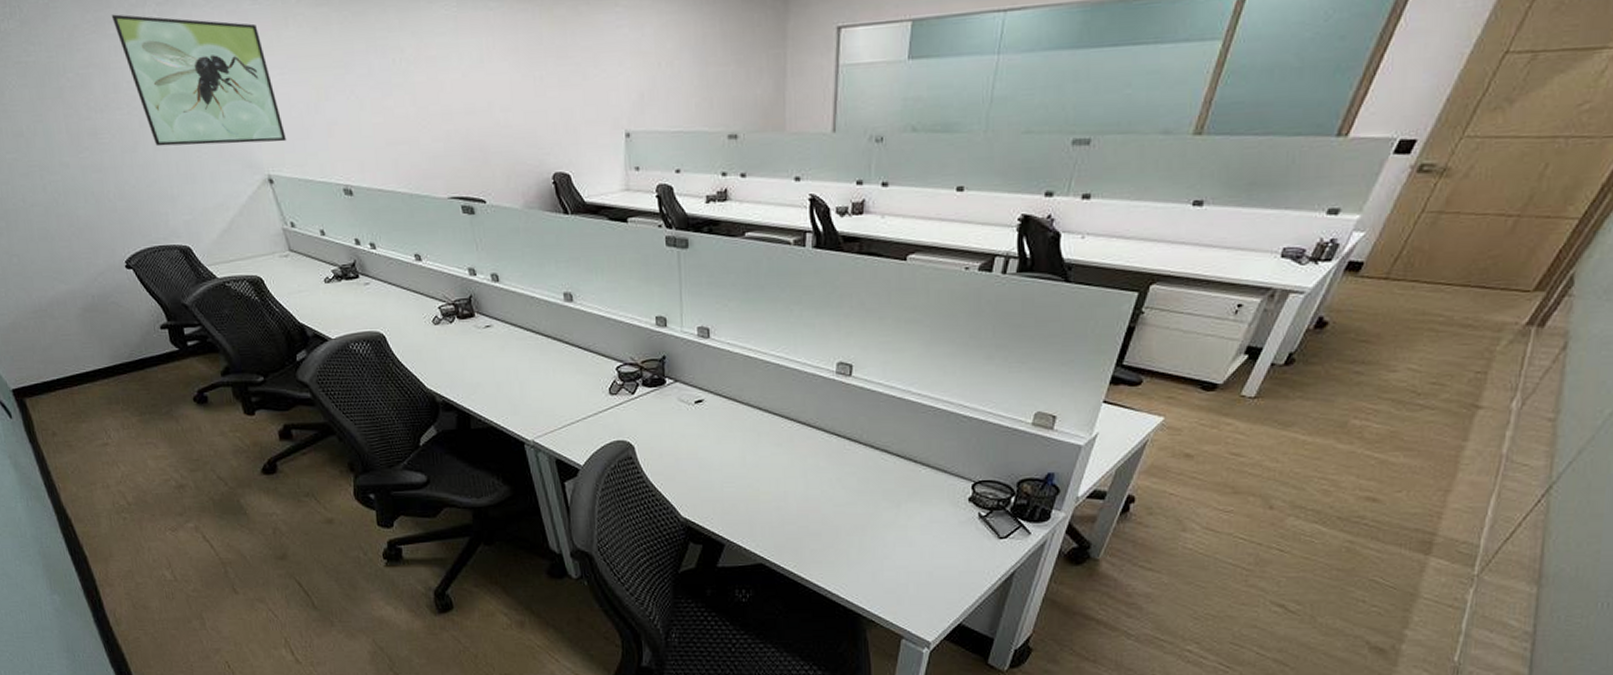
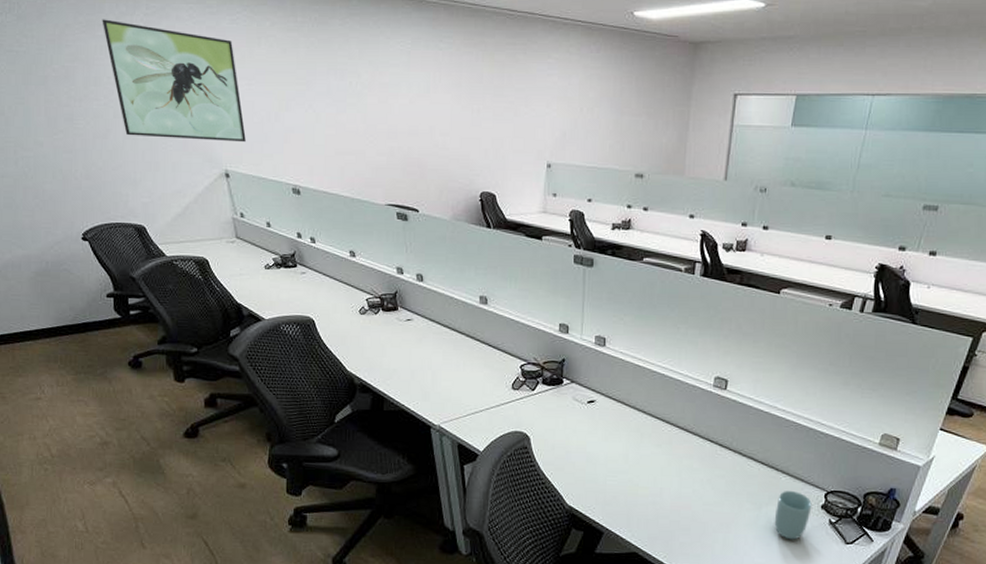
cup: none [915,484,958,538] -> present [774,491,812,540]

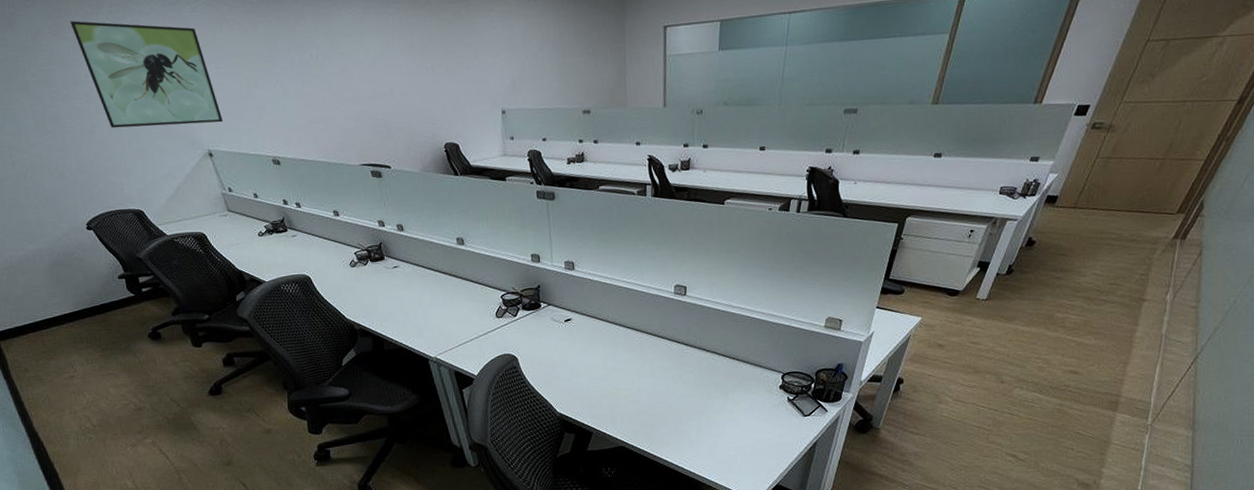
cup: present [774,491,812,540] -> none [739,377,772,419]

